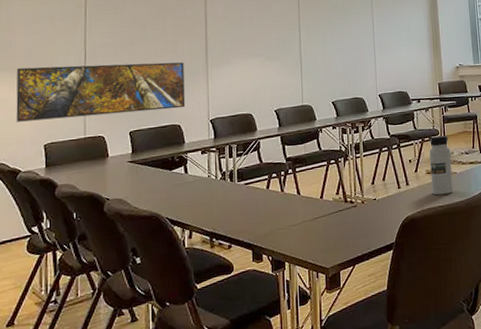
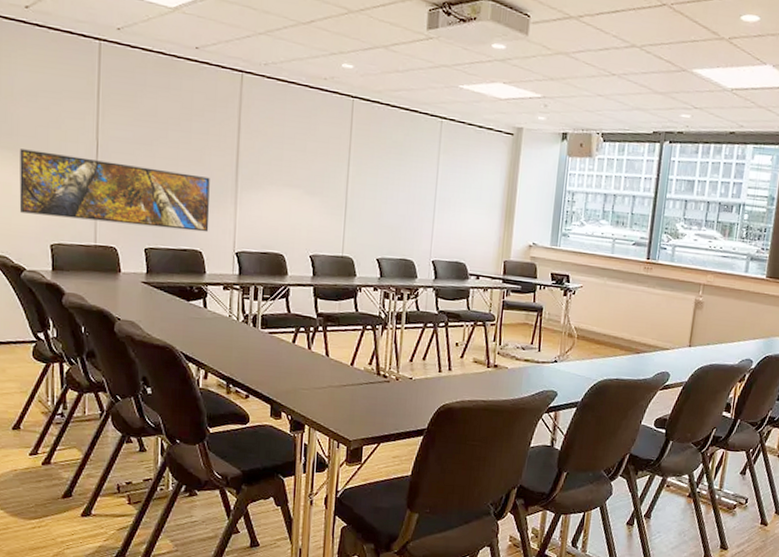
water bottle: present [429,135,454,195] -> none [476,321,506,389]

